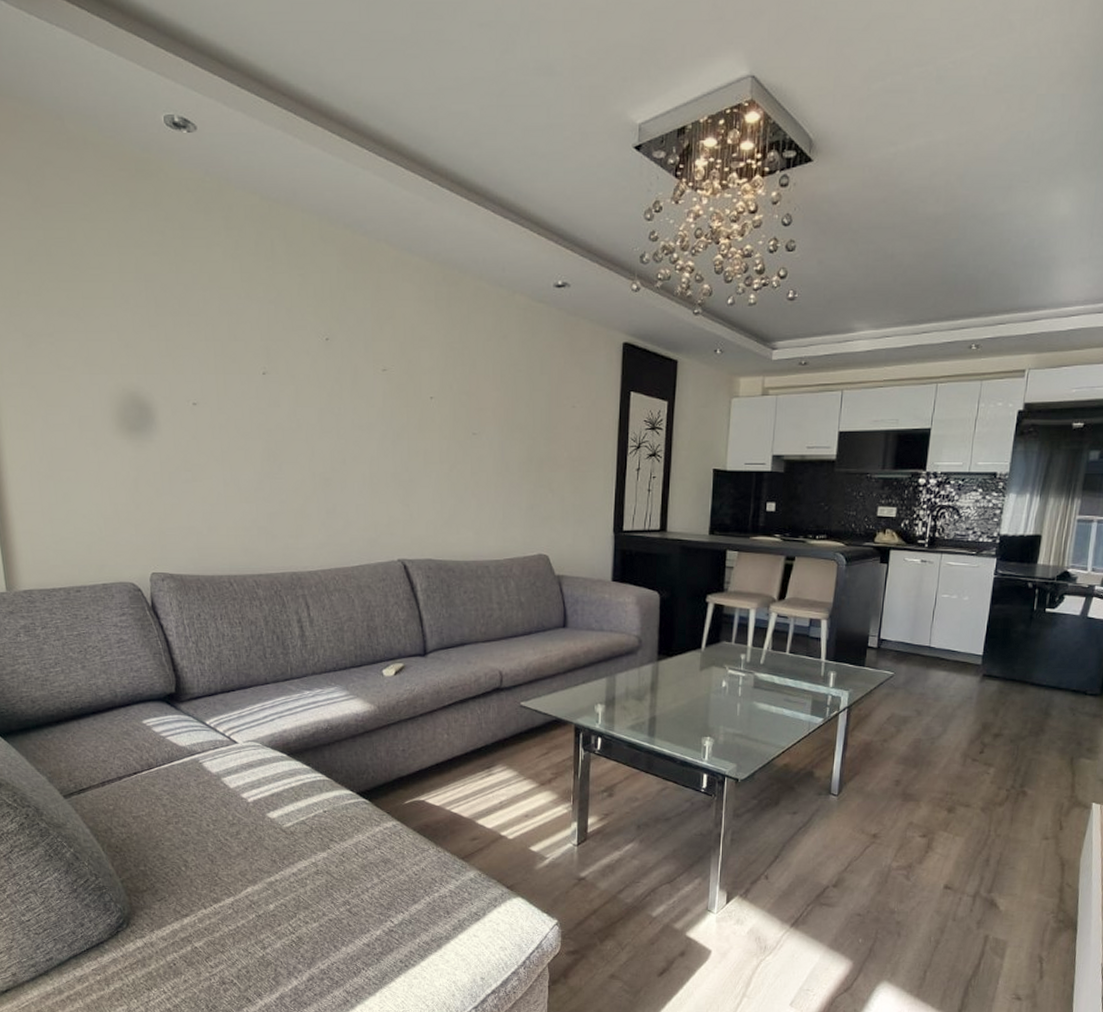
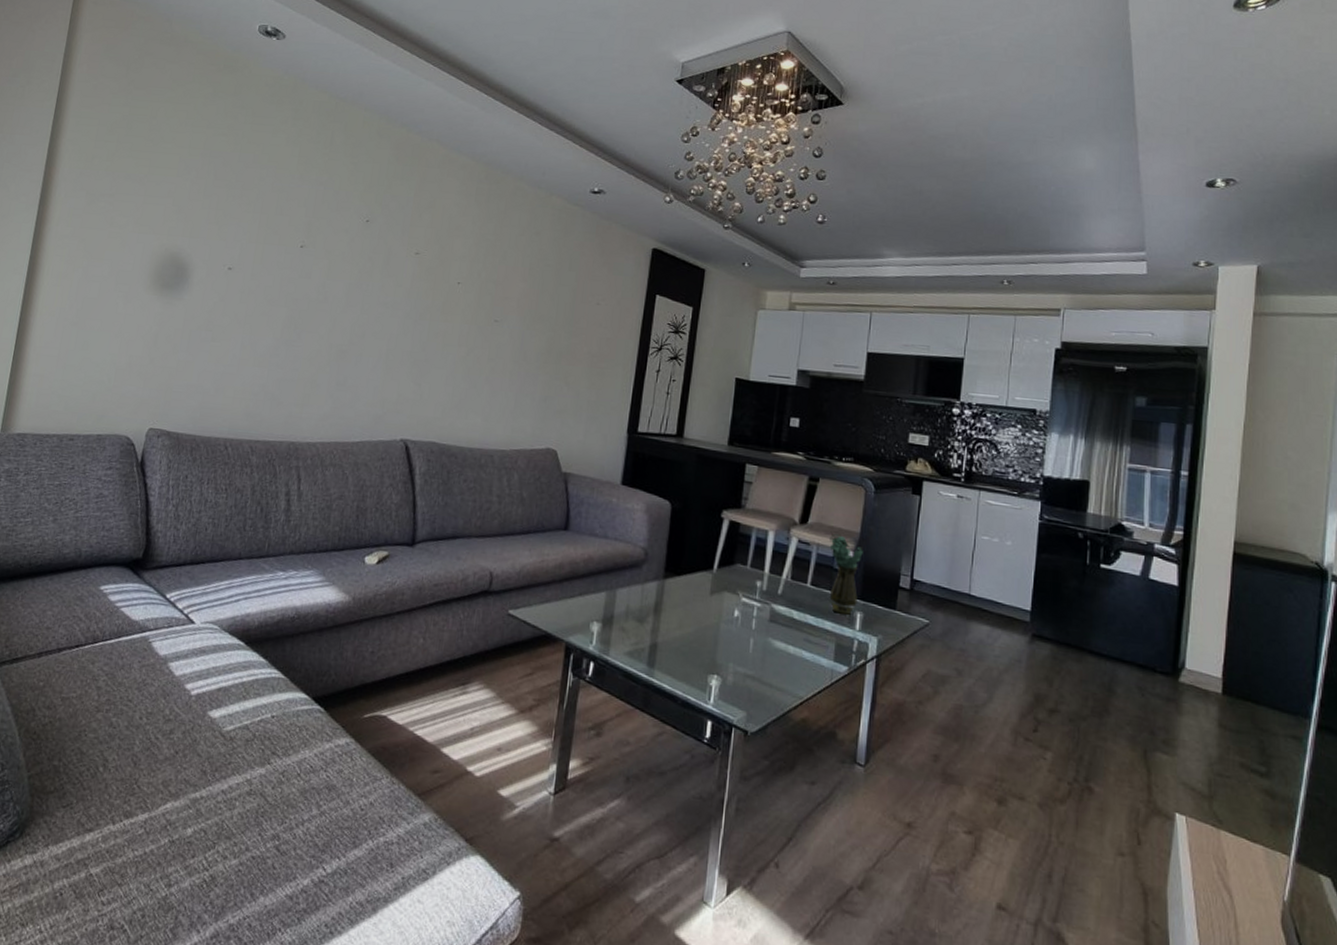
vase: none [805,604,836,676] -> present [829,531,863,616]

